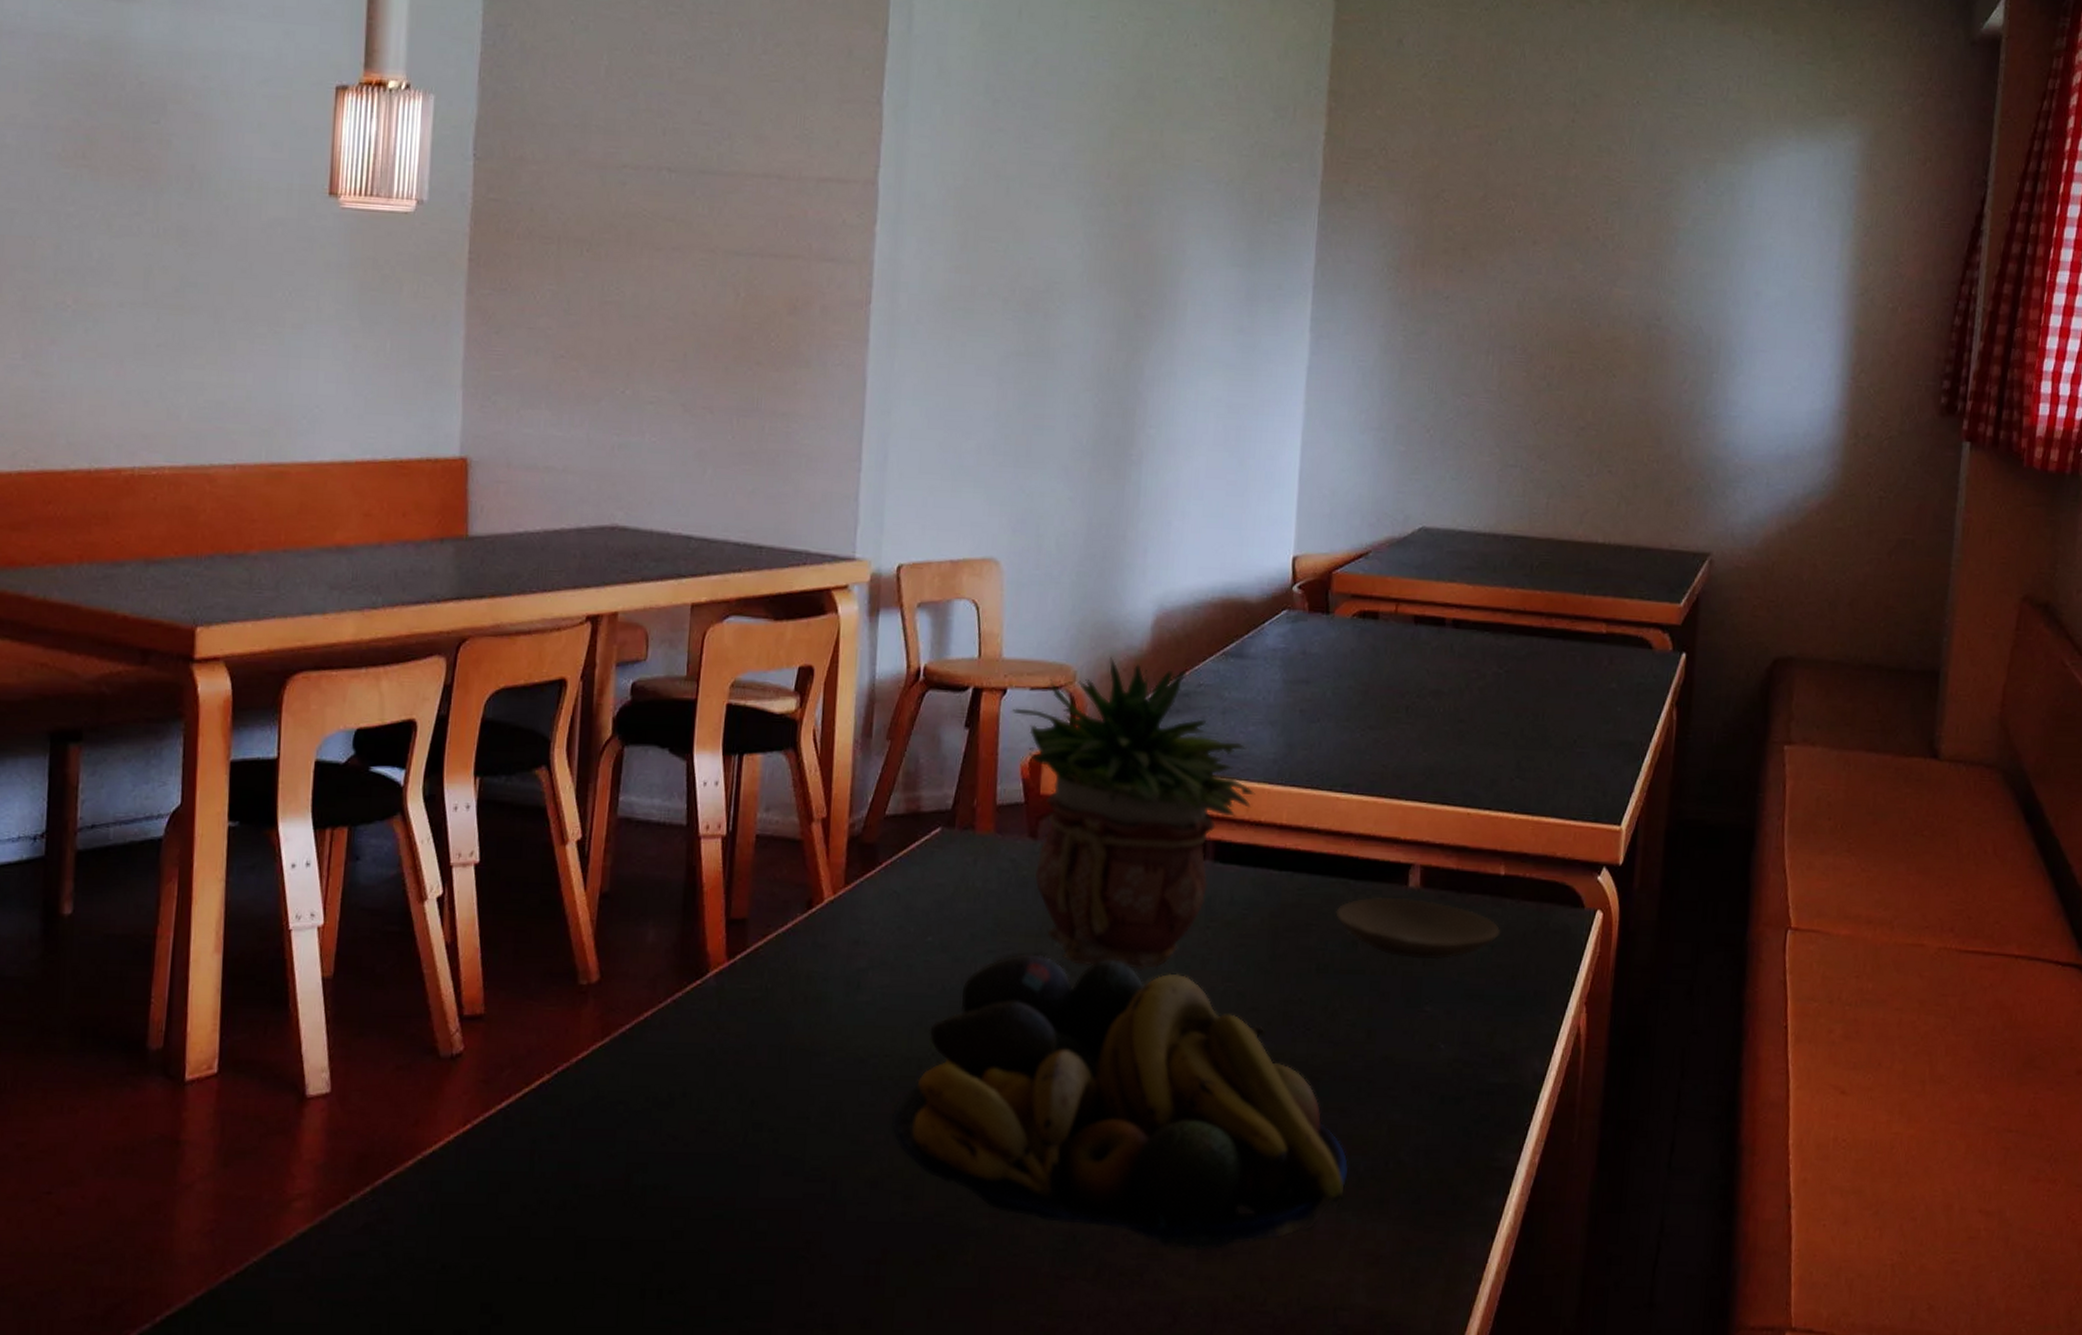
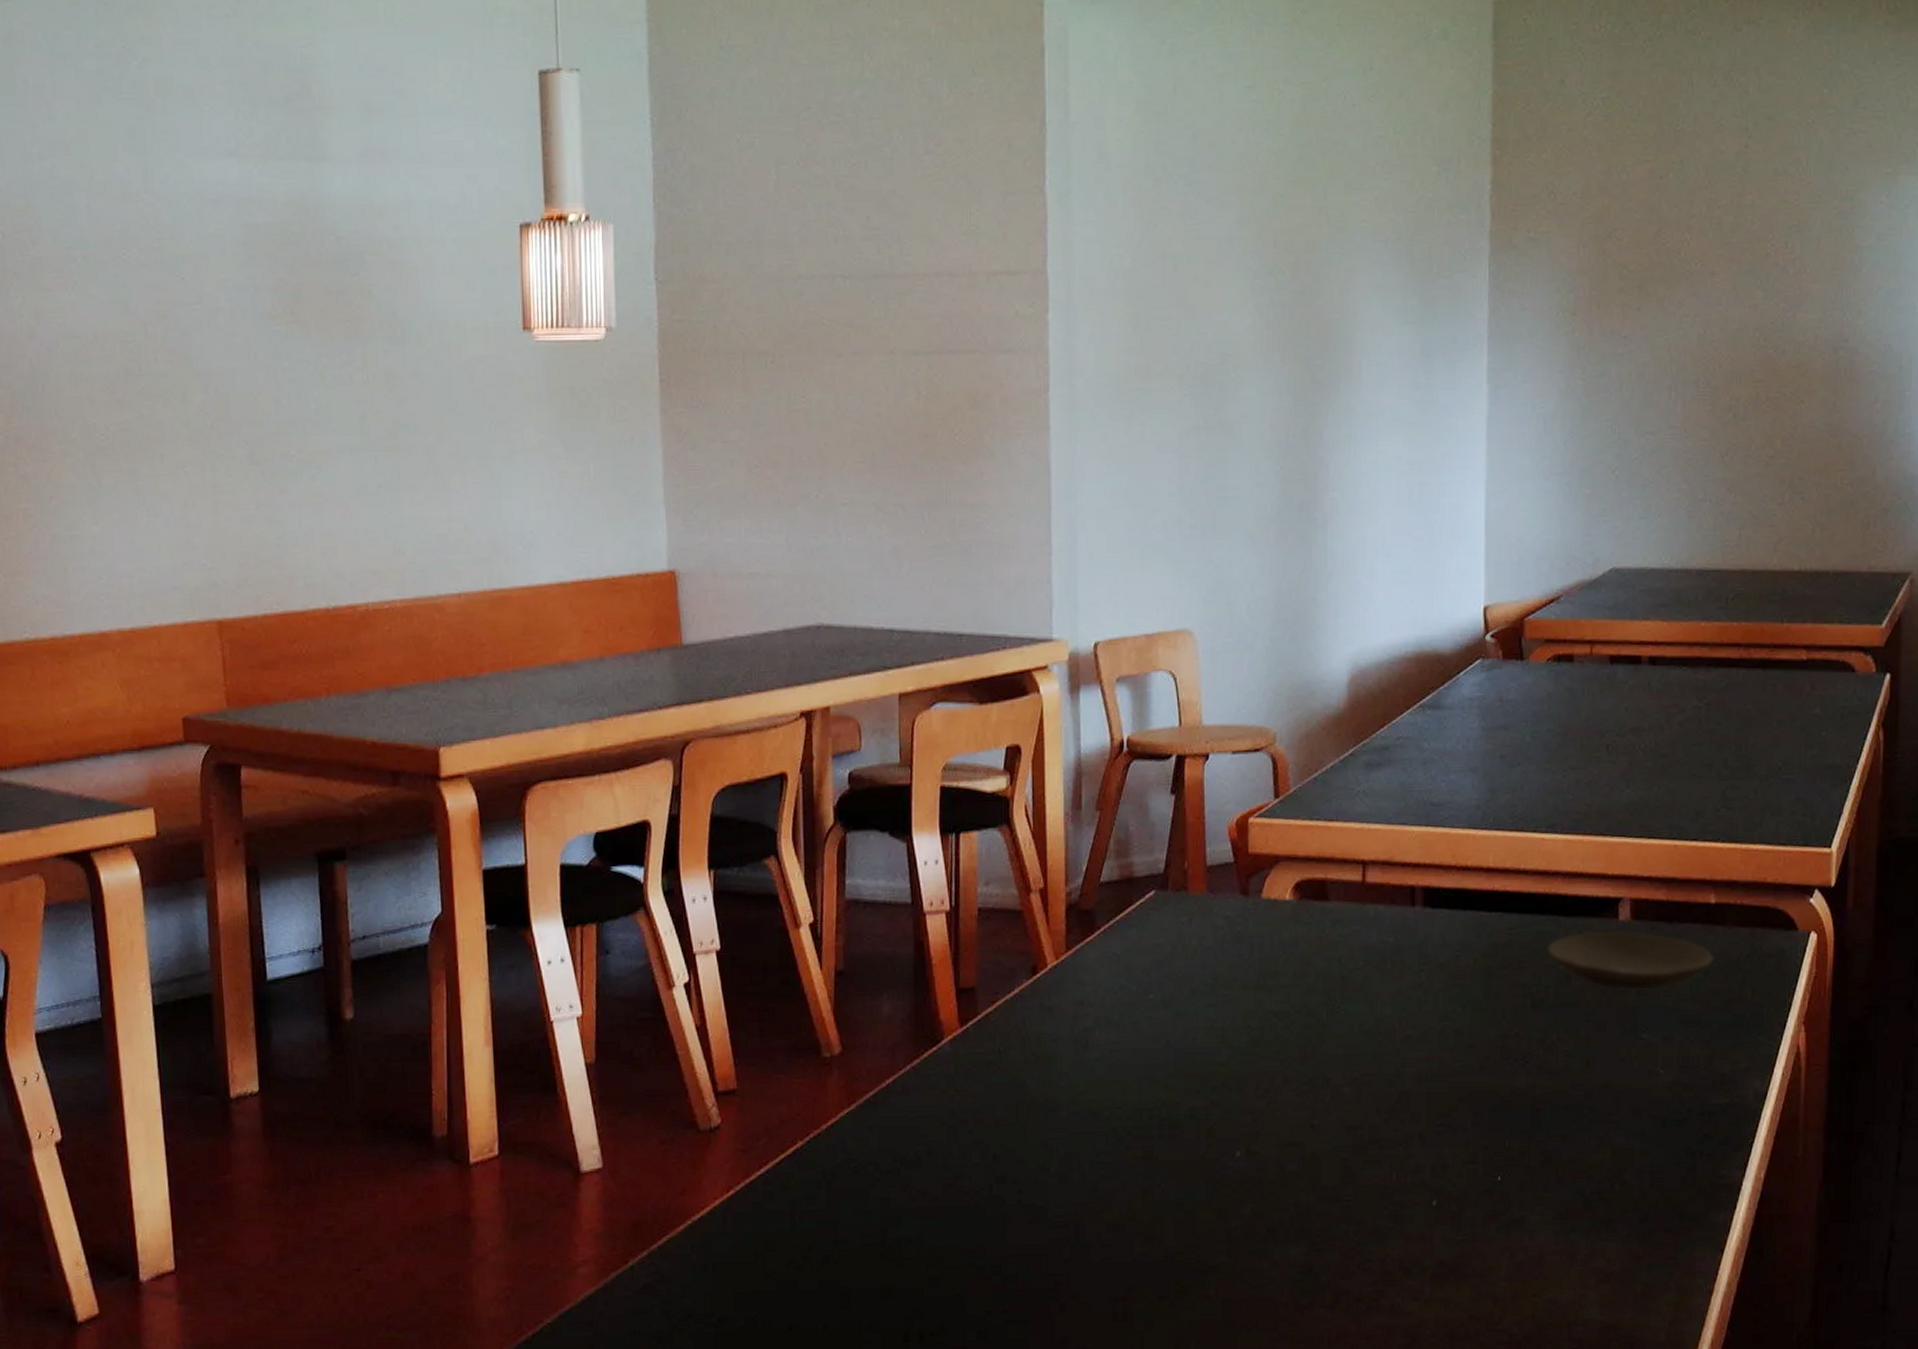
fruit bowl: present [891,953,1349,1251] -> none [1127,1005,1575,1276]
potted plant: present [1010,656,1256,971] -> none [1214,716,1461,1015]

